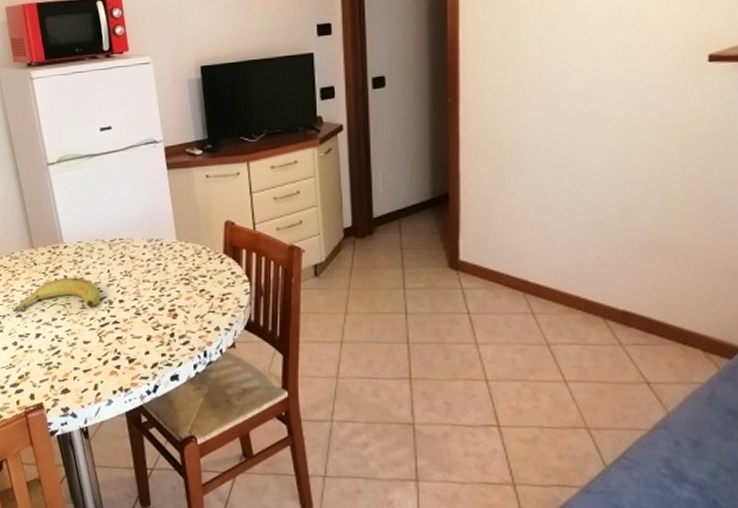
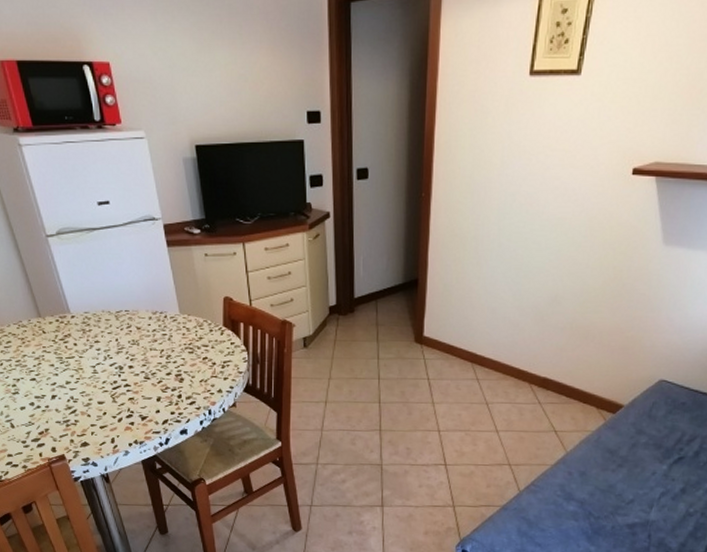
banana: present [12,277,100,312] -> none [26,345,110,376]

